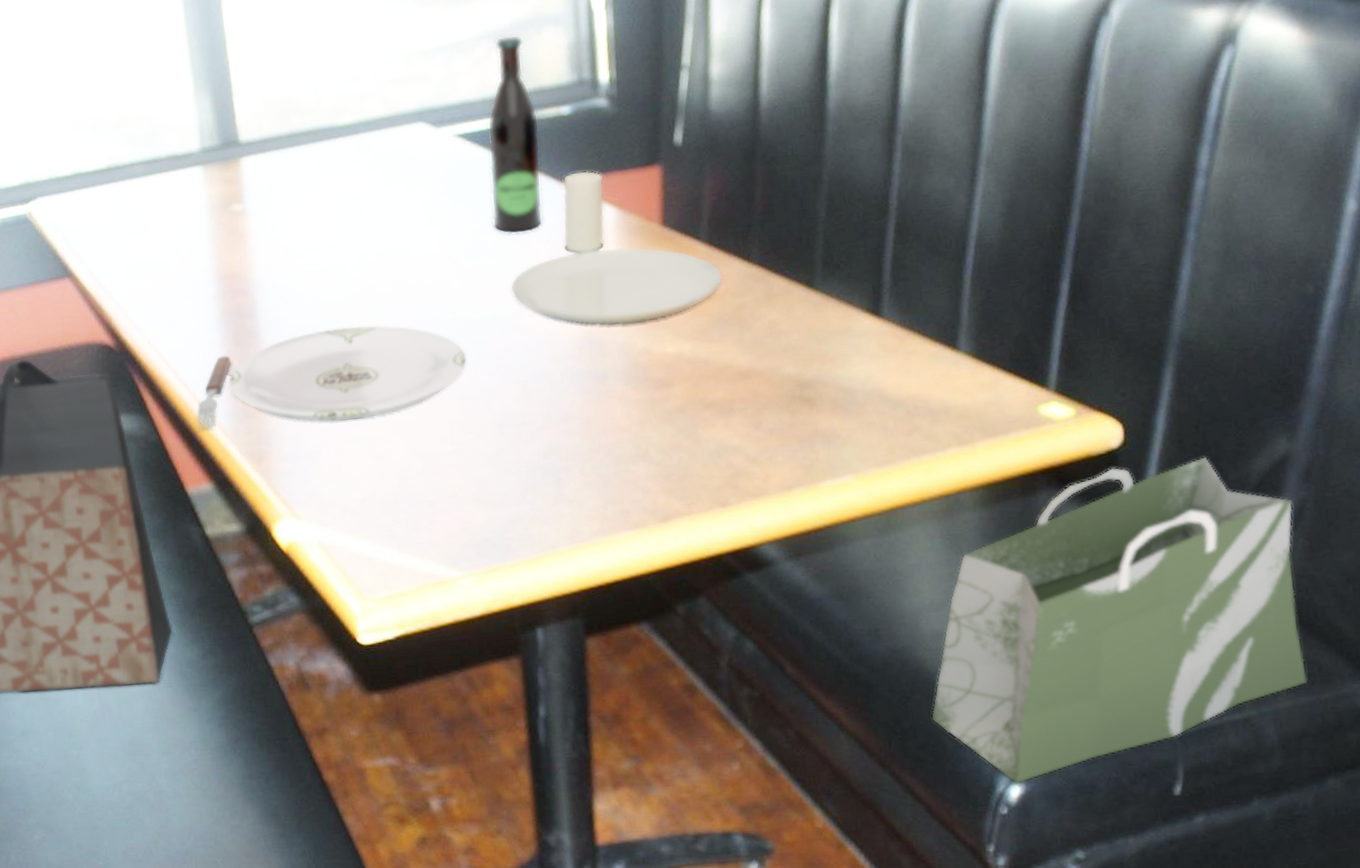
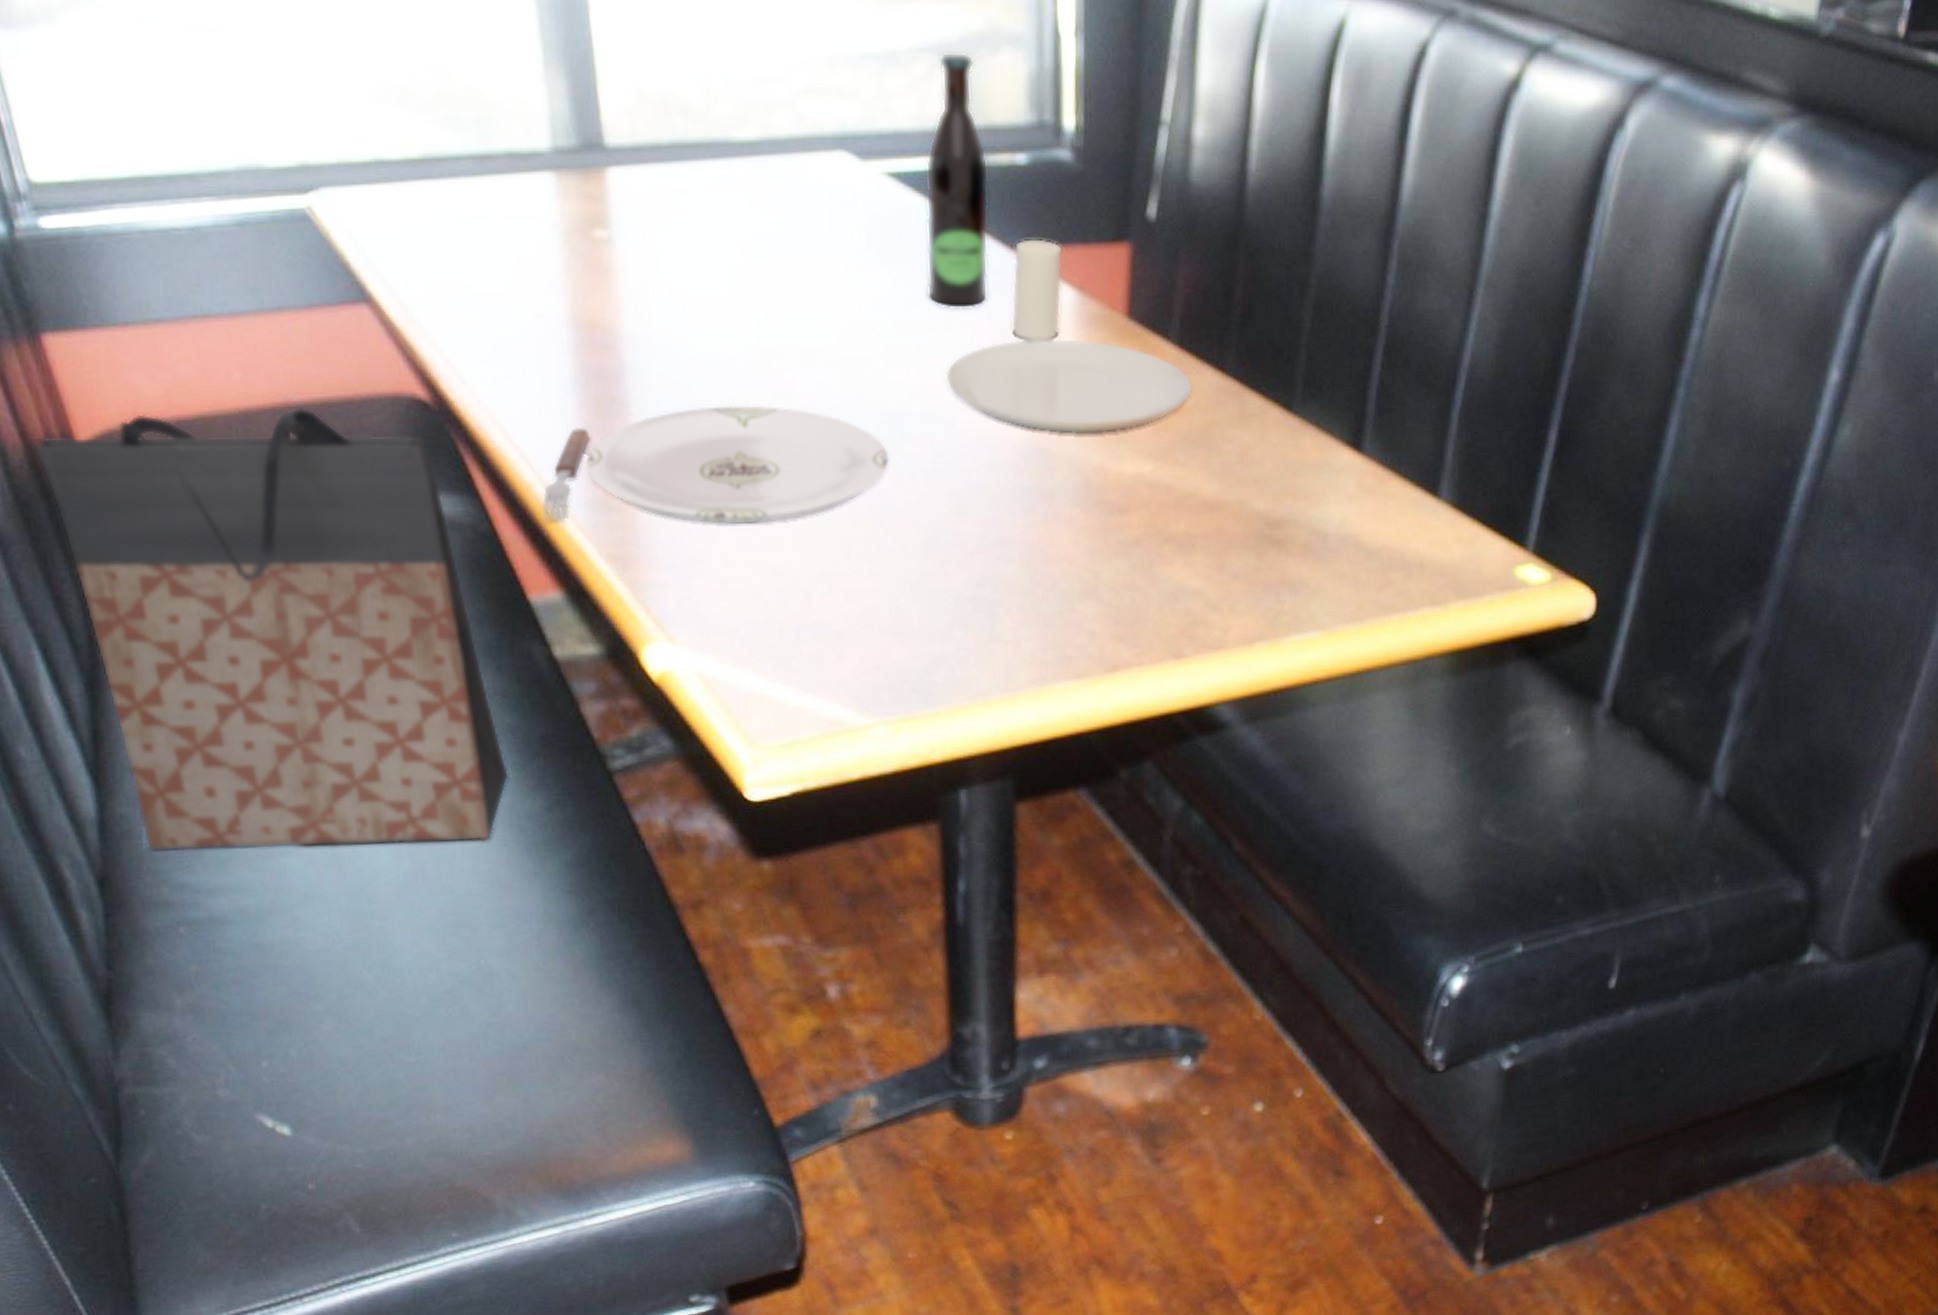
grocery bag: present [932,457,1308,784] -> none [1381,635,1747,975]

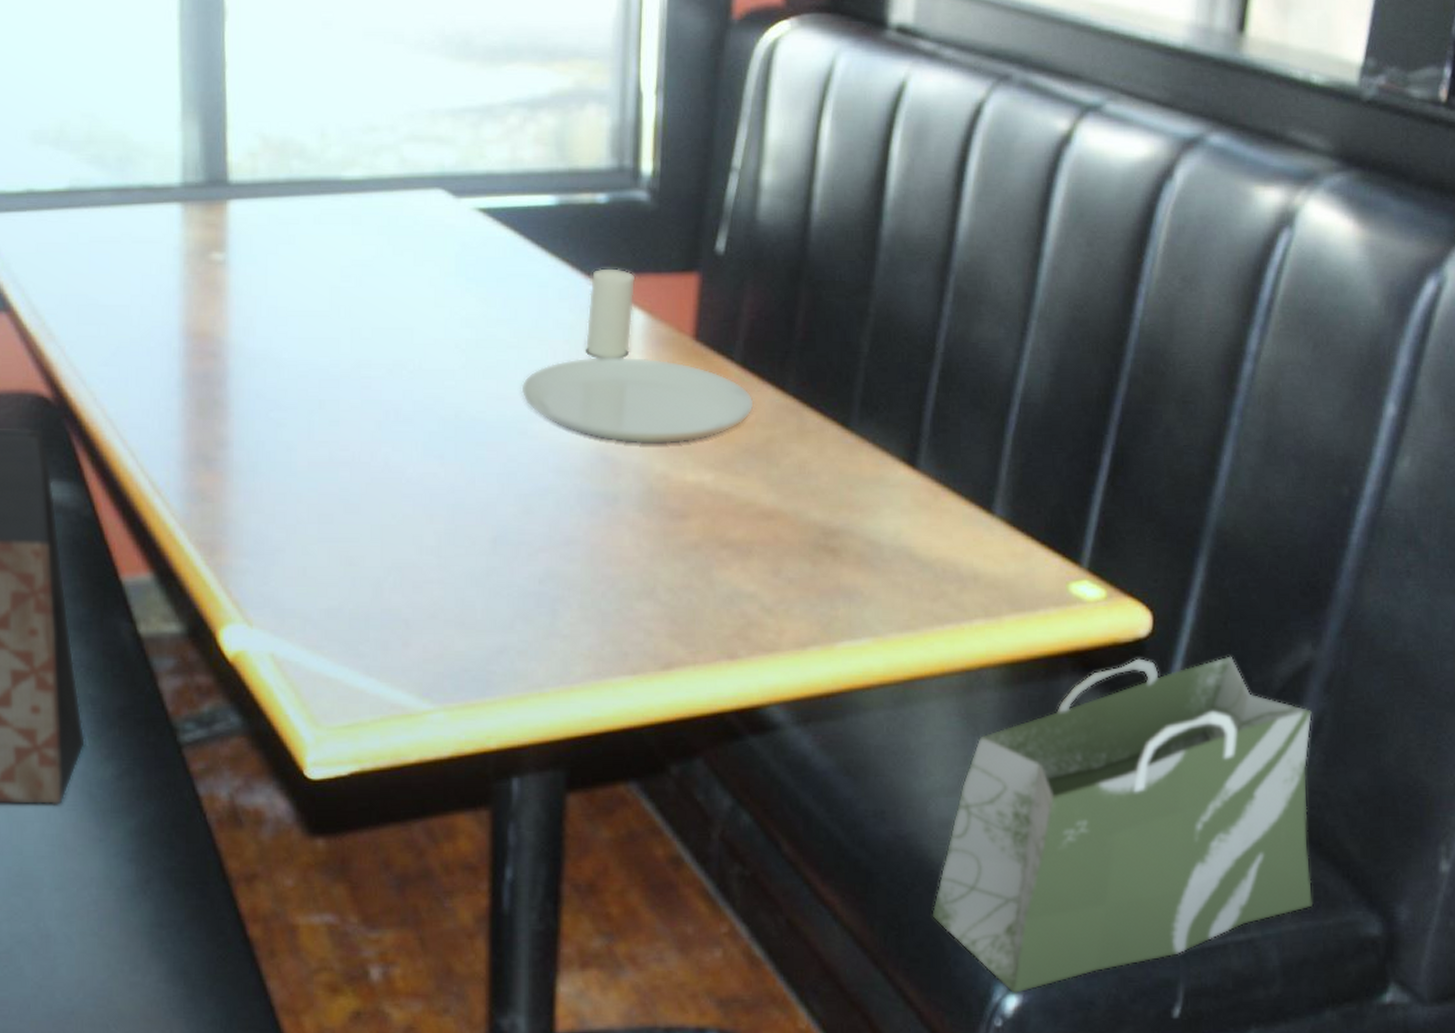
fork: present [542,427,591,522] -> none [141,424,192,509]
plate: present [585,405,889,524] -> none [184,409,464,516]
bottle: present [925,52,989,309] -> none [508,106,571,329]
grocery bag: none [1381,635,1747,975] -> present [932,656,1314,994]

